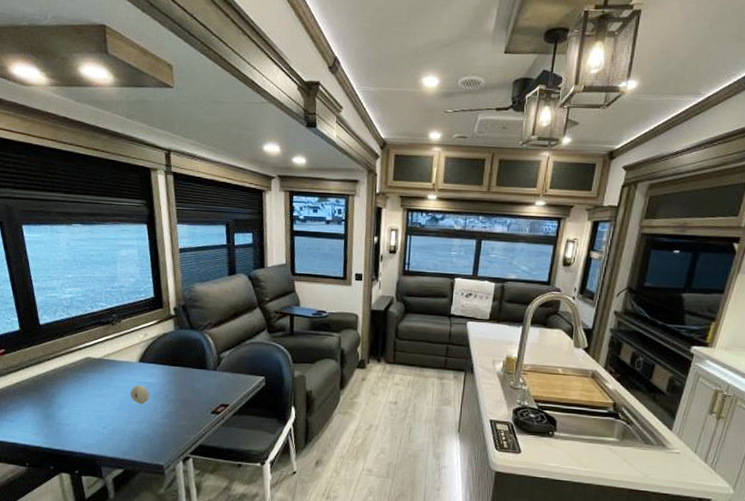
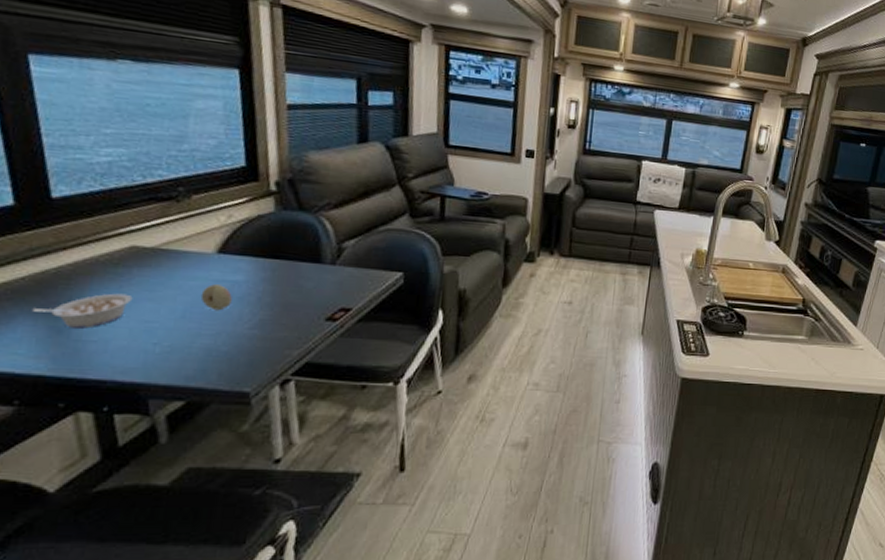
legume: none [34,391,89,415] -> present [33,293,133,329]

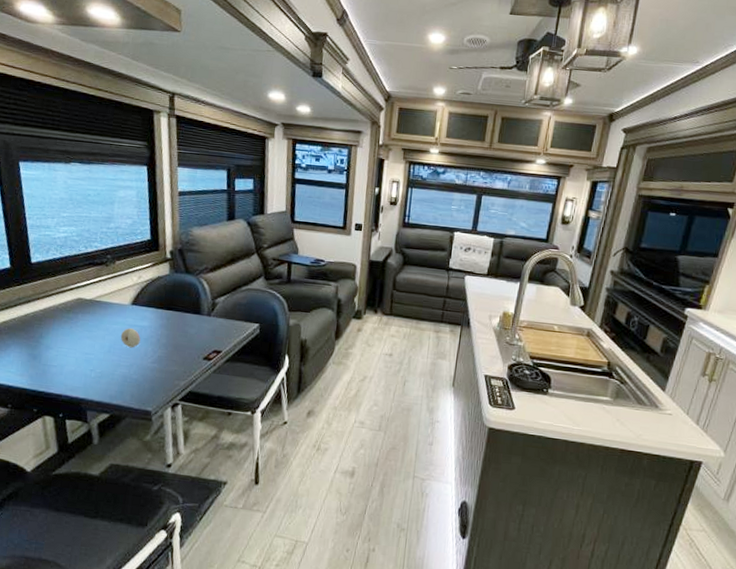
legume: present [33,293,133,329] -> none [20,332,78,357]

